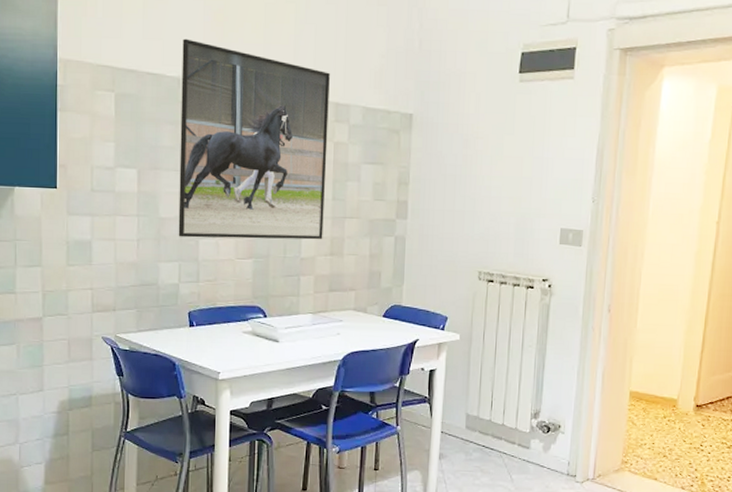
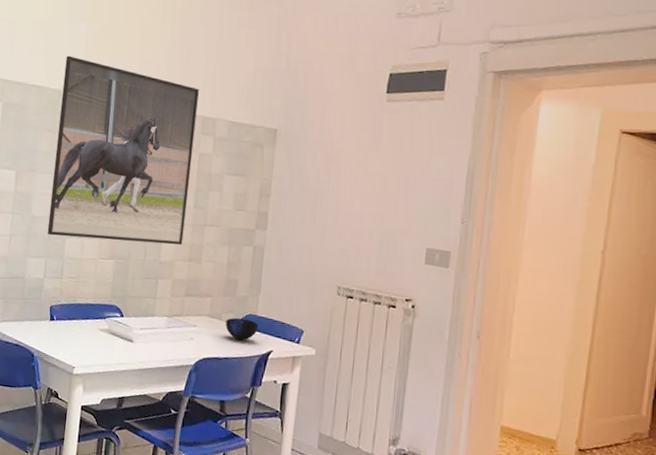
bowl: none [371,309,404,332] -> present [226,317,259,341]

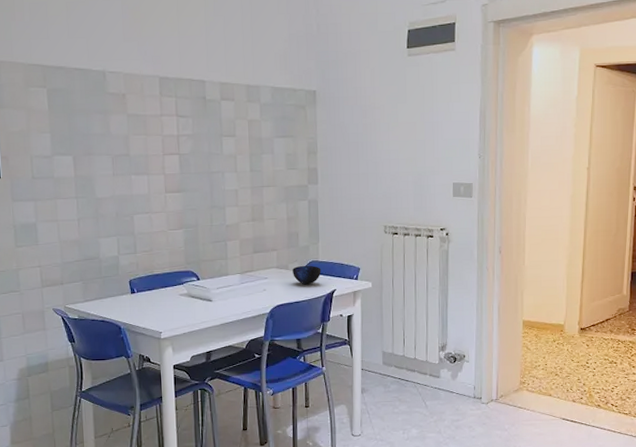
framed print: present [47,56,199,246] -> none [105,35,245,214]

